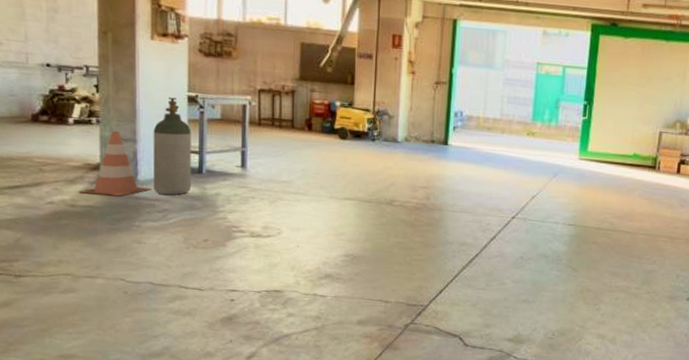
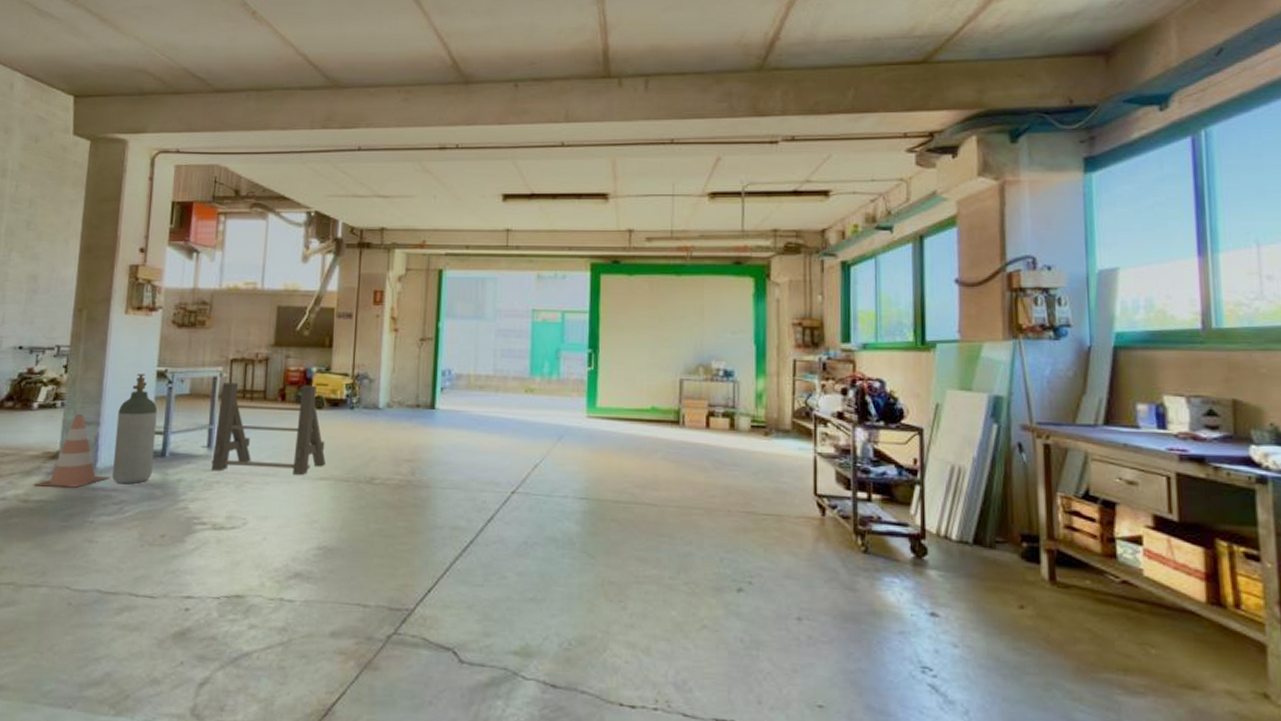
sawhorse: none [245,110,350,195] -> present [210,383,326,475]

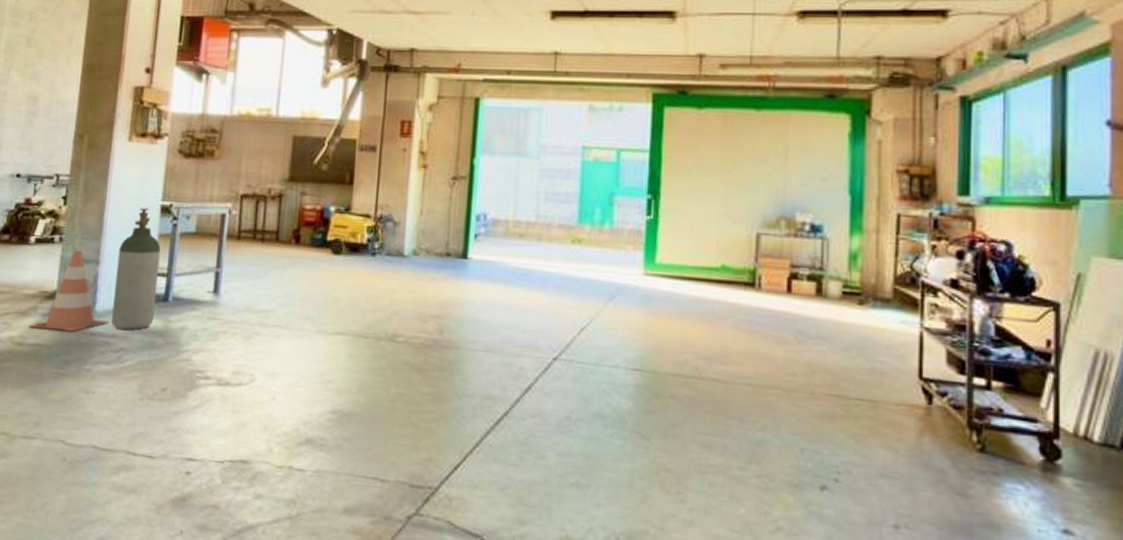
sawhorse: present [210,383,326,475] -> none [216,221,343,328]

